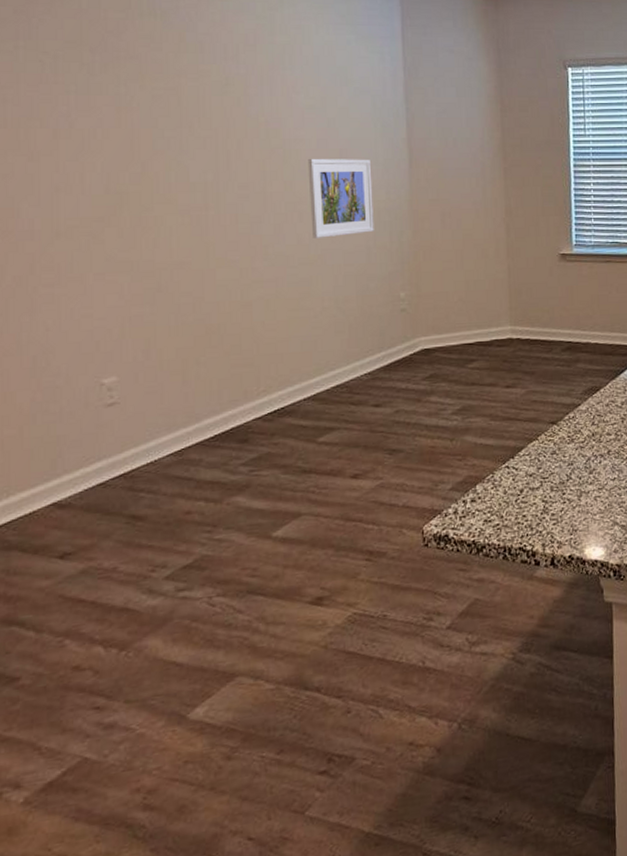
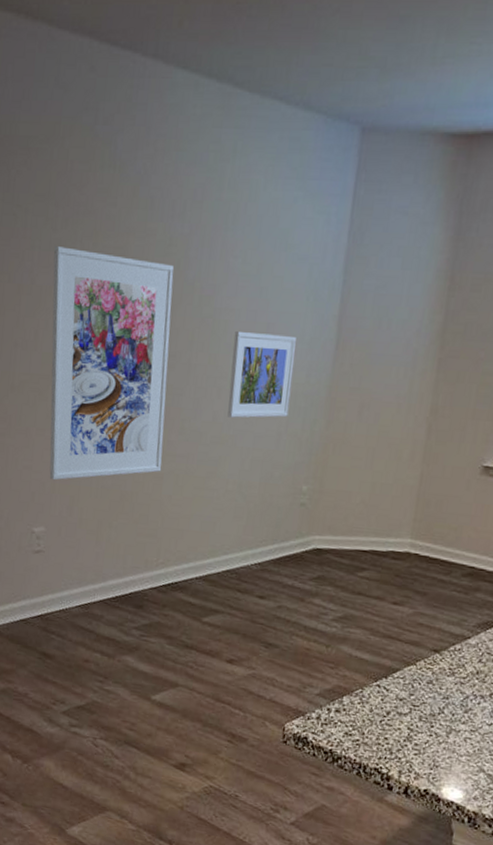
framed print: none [94,90,249,325] -> present [49,246,174,481]

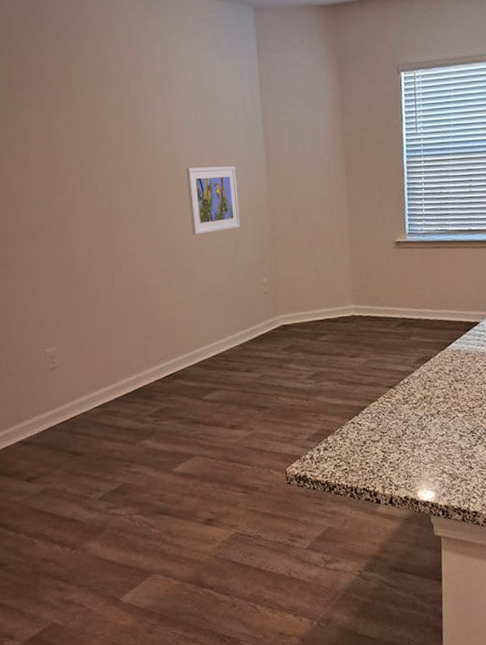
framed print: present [49,246,174,481] -> none [25,120,147,308]

